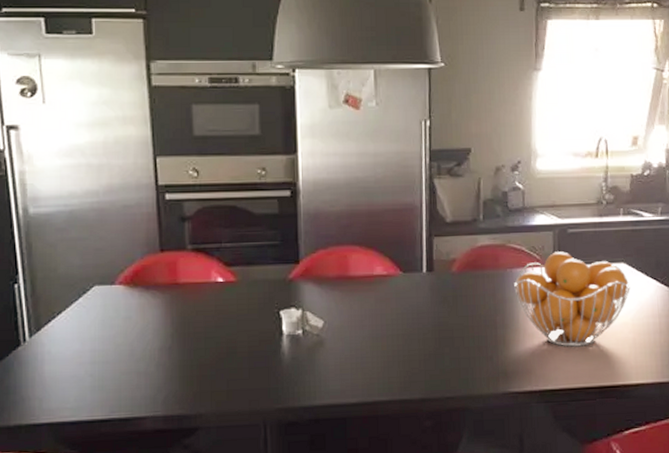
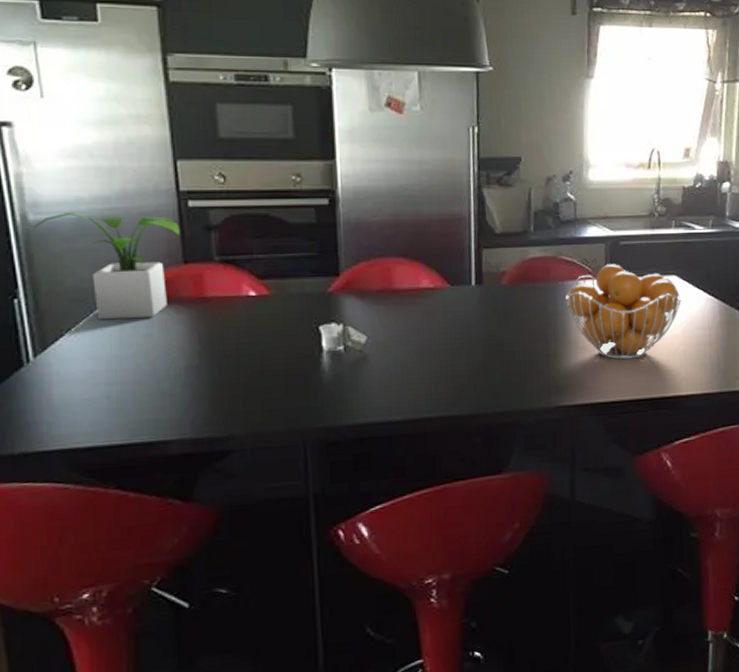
potted plant: none [31,205,158,304] -> present [32,211,181,320]

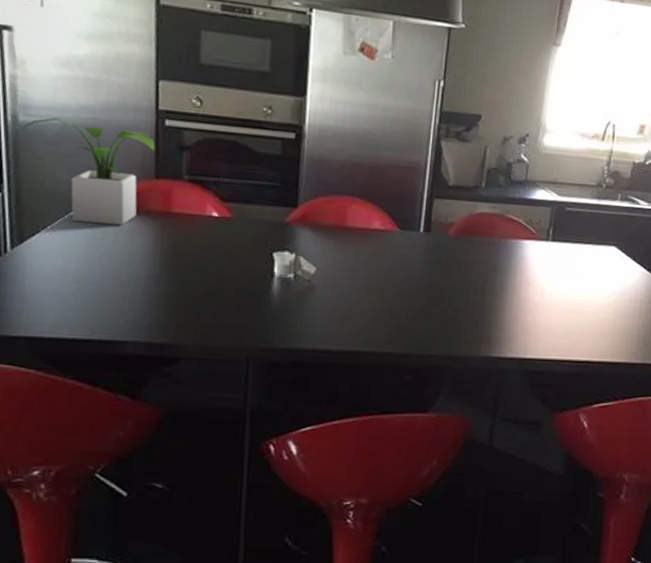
fruit basket: present [566,264,682,360] -> none [507,227,618,322]

